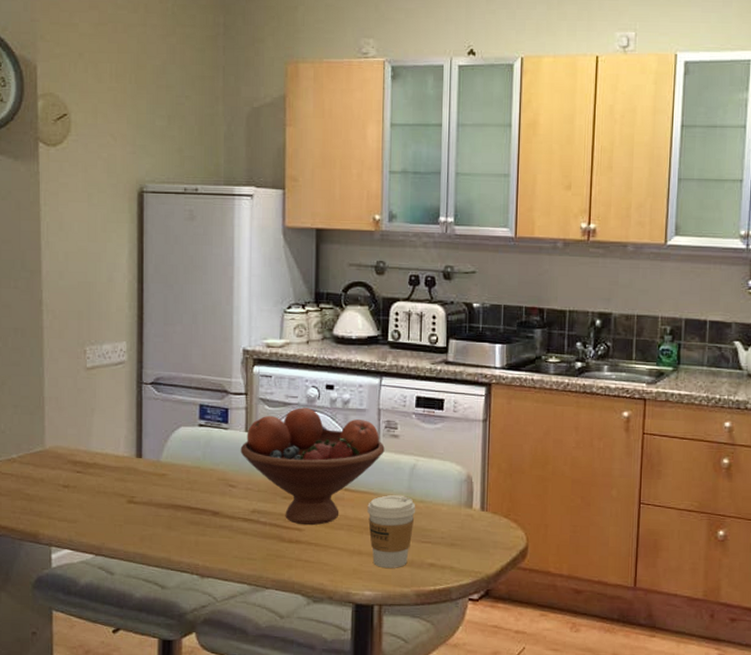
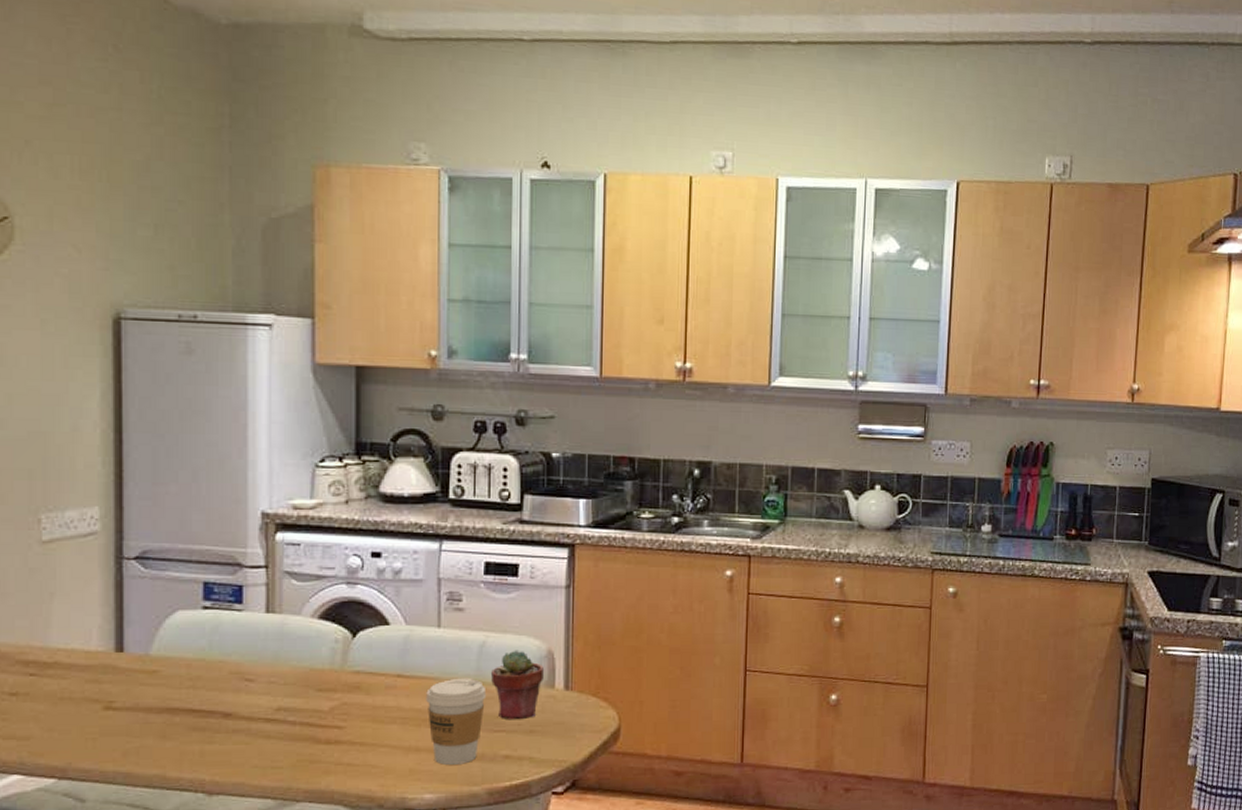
fruit bowl: present [240,407,385,526] -> none [260,581,447,722]
potted succulent: none [420,473,463,533] -> present [491,650,544,719]

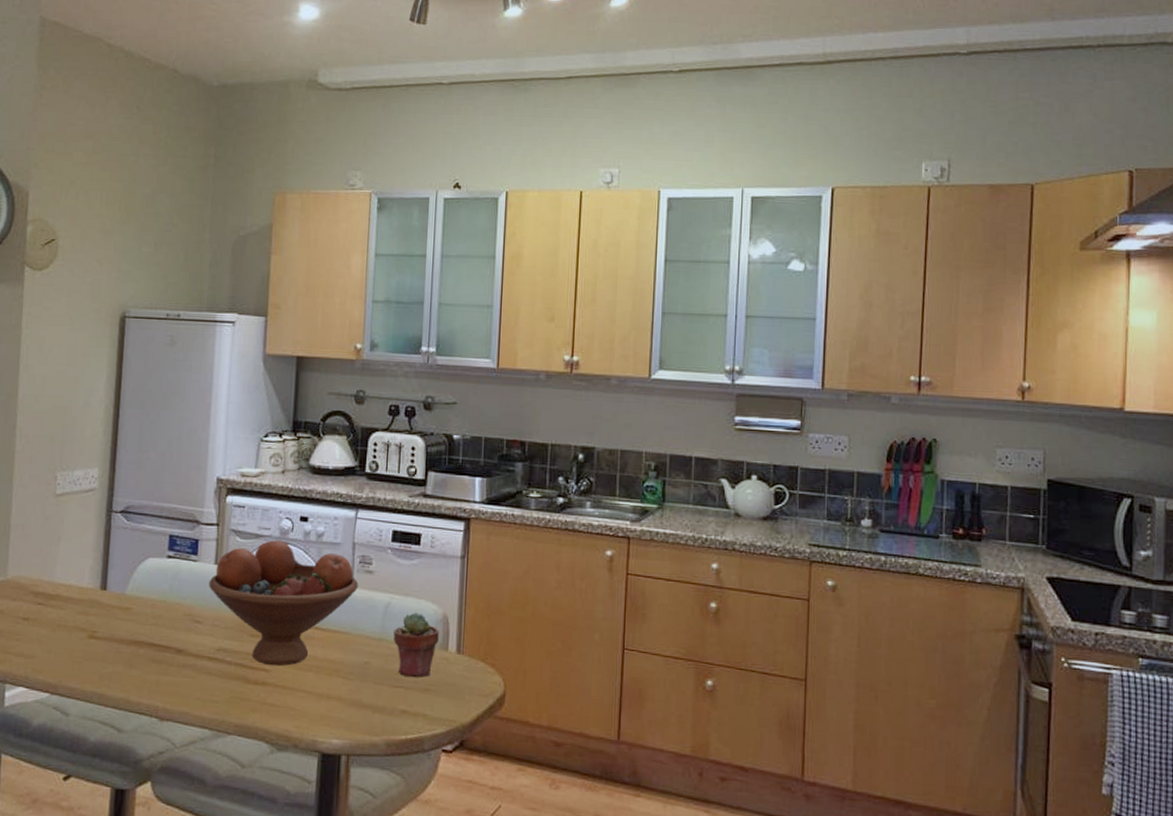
fruit bowl: none [260,581,447,722] -> present [208,540,358,666]
coffee cup: present [426,678,487,765] -> none [338,634,389,715]

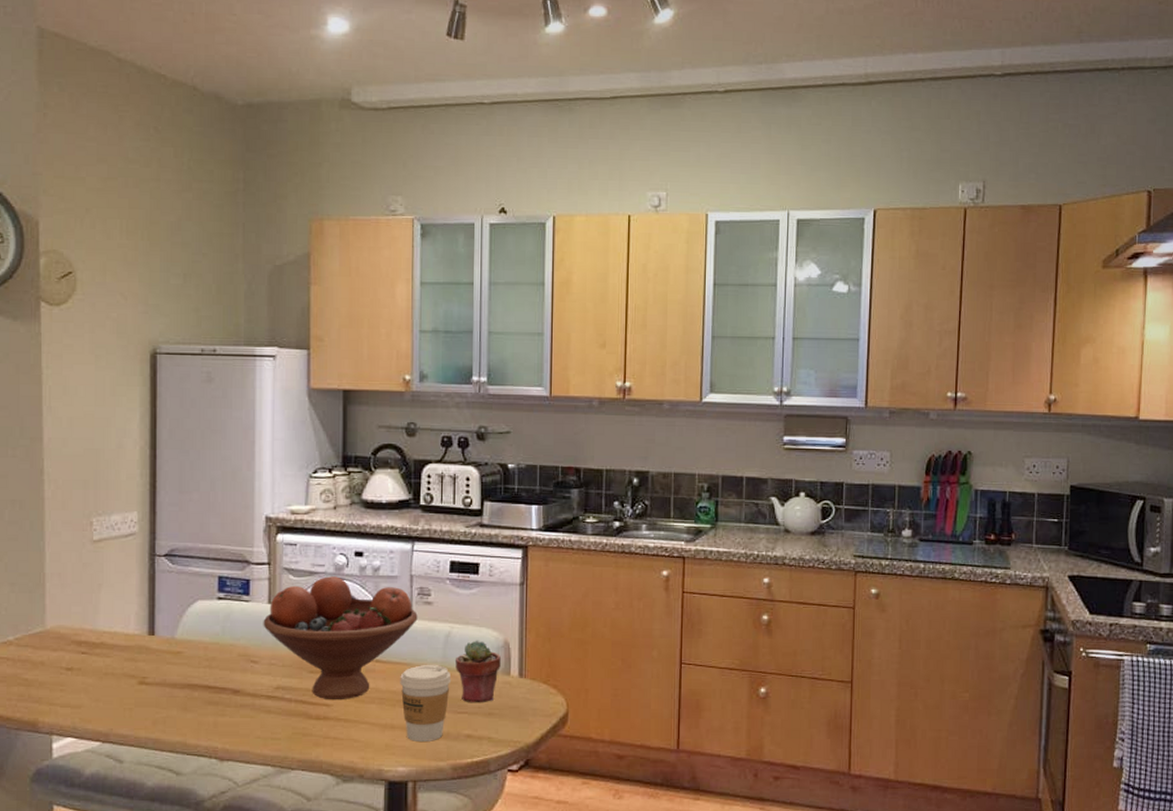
coffee cup: none [338,634,389,715] -> present [400,664,452,741]

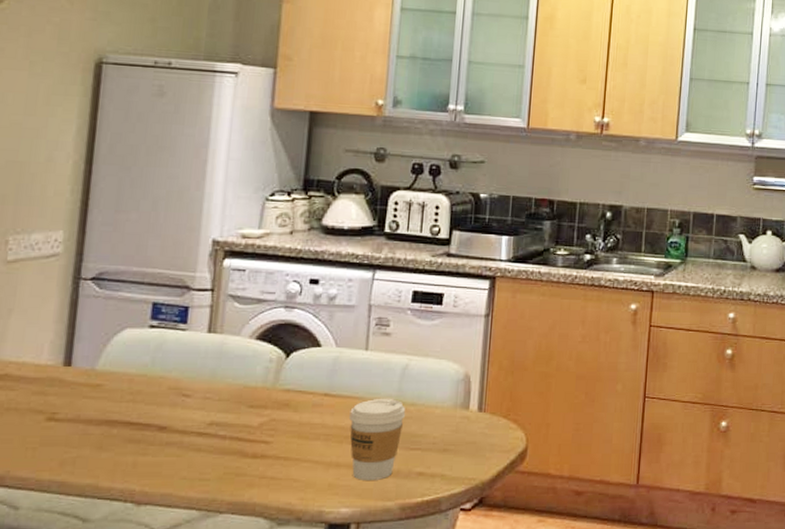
fruit bowl: present [263,576,418,700] -> none [200,304,374,437]
potted succulent: present [456,640,501,702] -> none [411,373,460,438]

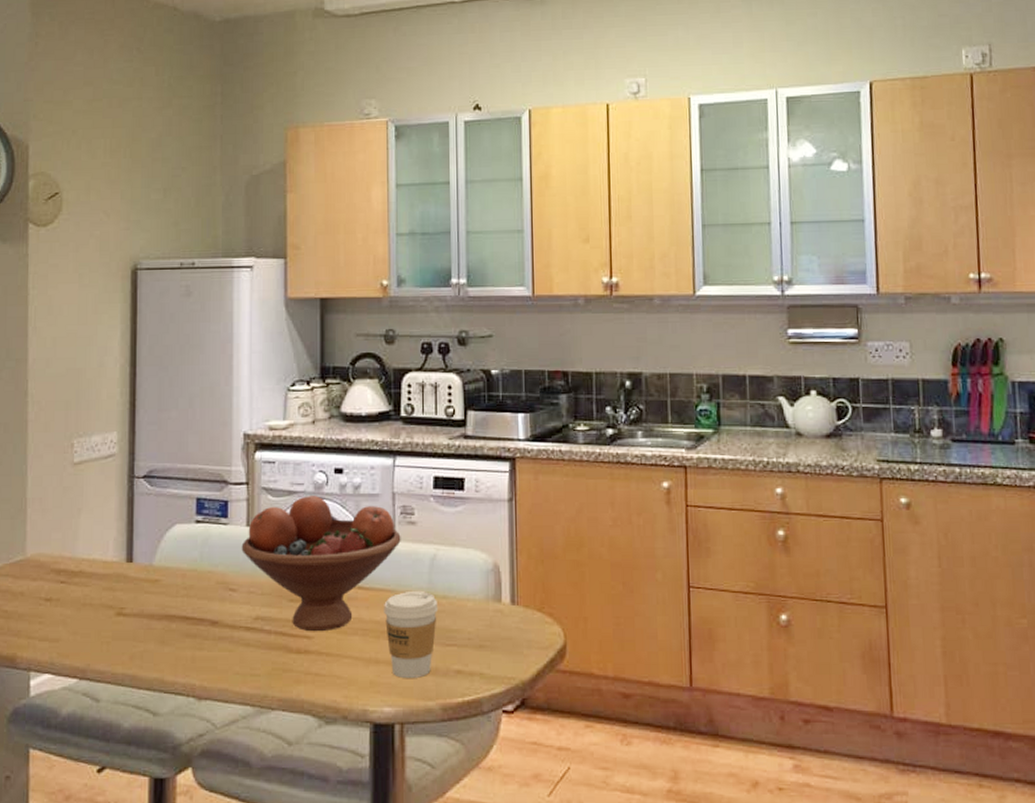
fruit bowl: none [200,304,374,437] -> present [241,496,401,632]

